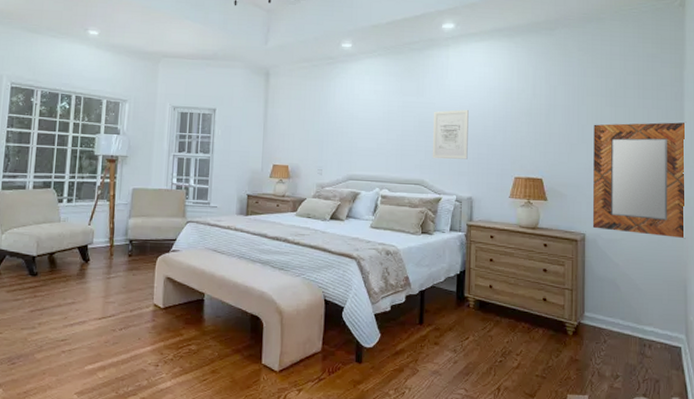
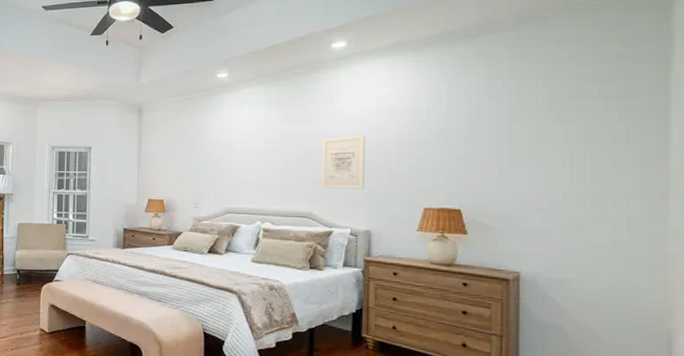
home mirror: present [592,122,687,239] -> none [530,136,674,282]

